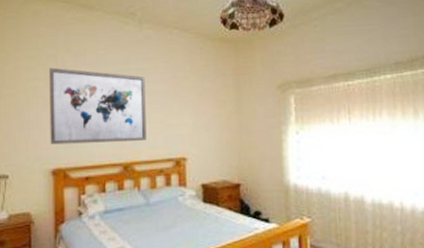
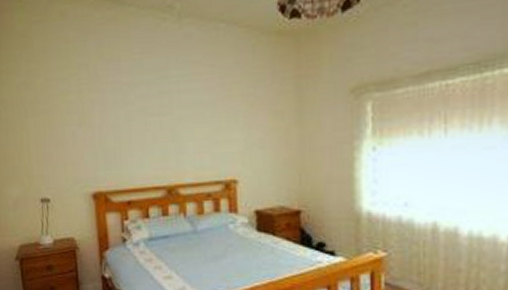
wall art: present [49,67,147,145] -> none [81,78,192,166]

